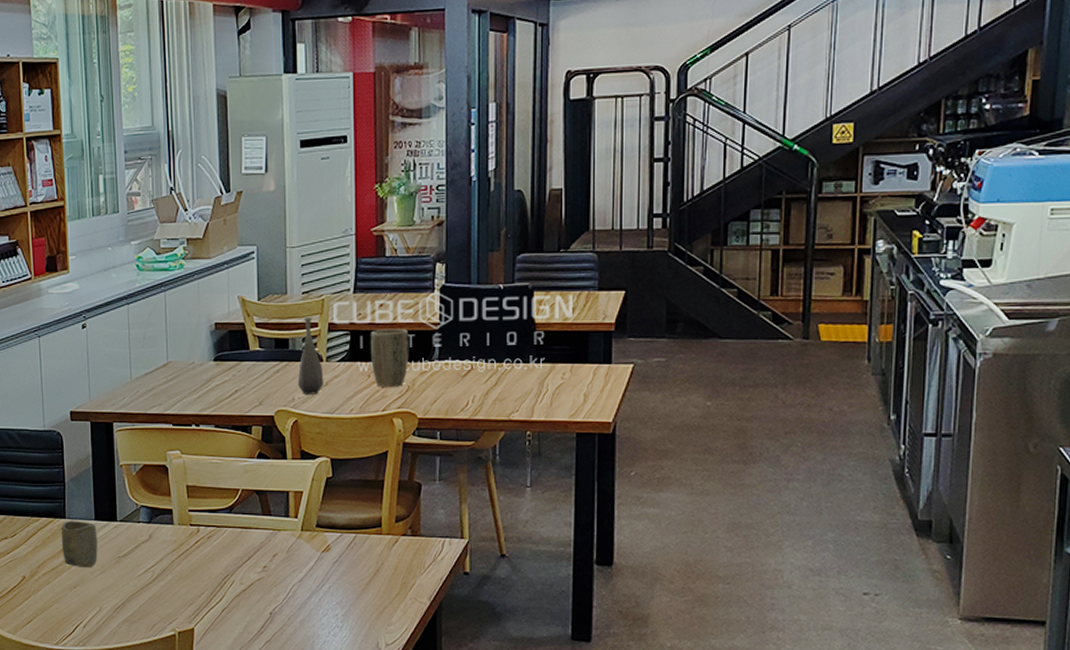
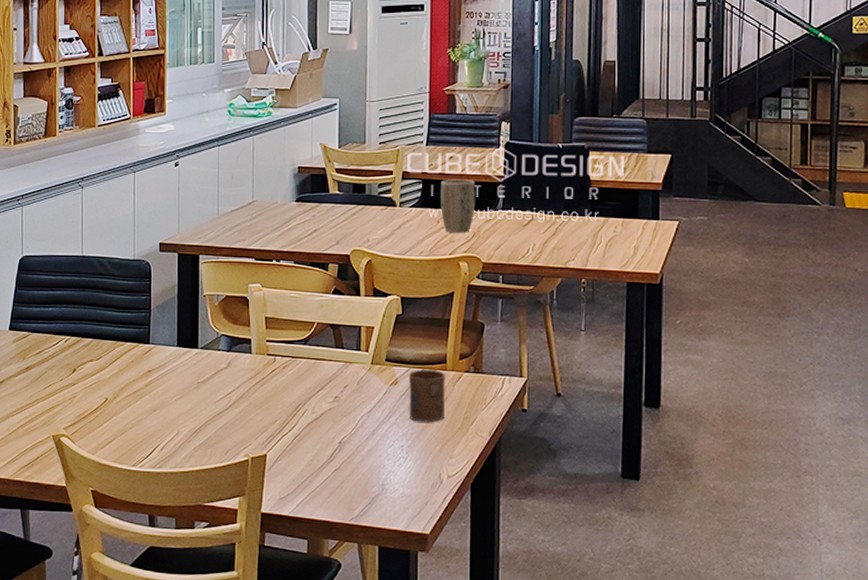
cup: present [61,521,98,567] -> none [144,347,179,392]
bottle: present [298,316,324,395] -> none [373,164,397,237]
cup: none [341,535,382,590] -> present [408,369,446,423]

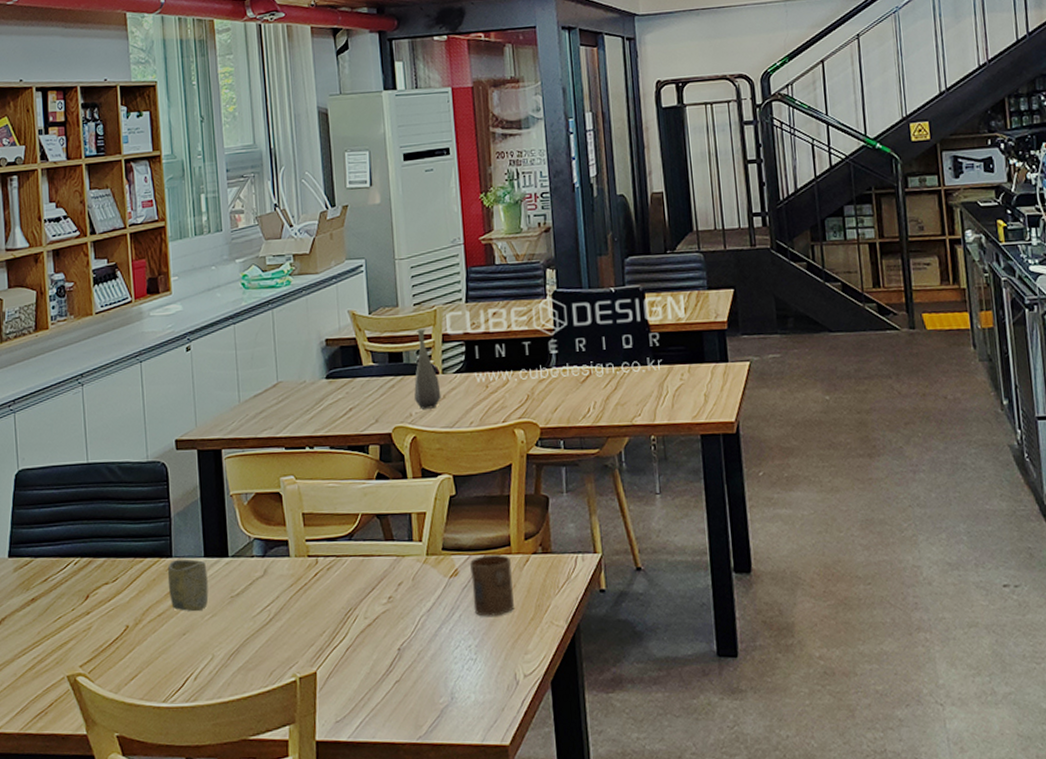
cup: none [144,347,179,392] -> present [167,559,209,611]
bottle: none [373,164,397,237] -> present [414,328,441,409]
plant pot: present [440,180,476,233] -> none [485,337,526,397]

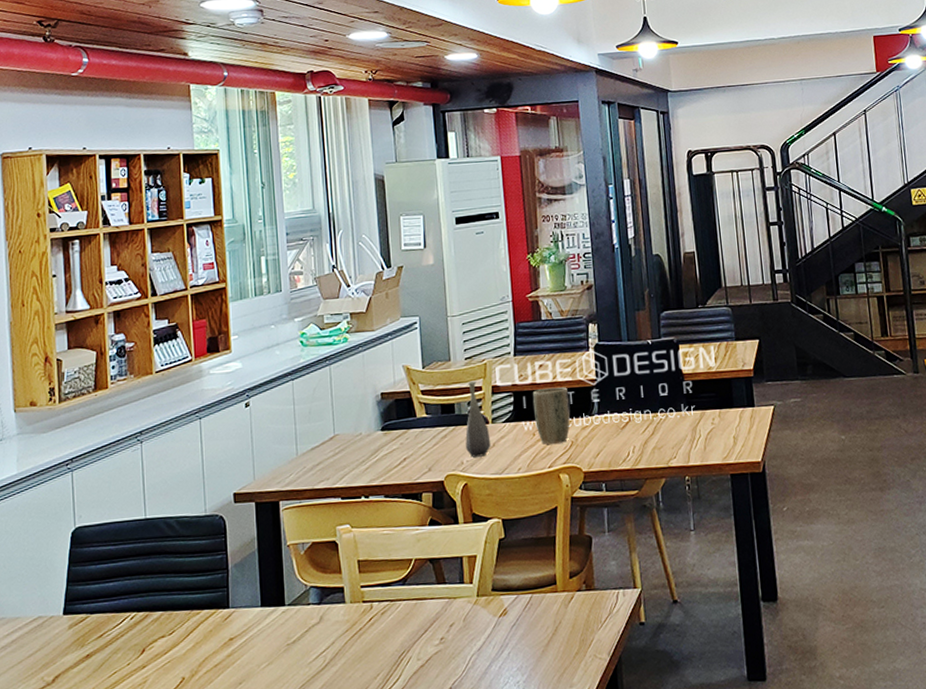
cup: present [167,559,209,611] -> none [224,609,265,661]
cup: present [469,555,514,617] -> none [517,593,560,653]
plant pot: none [485,337,526,397] -> present [532,387,571,444]

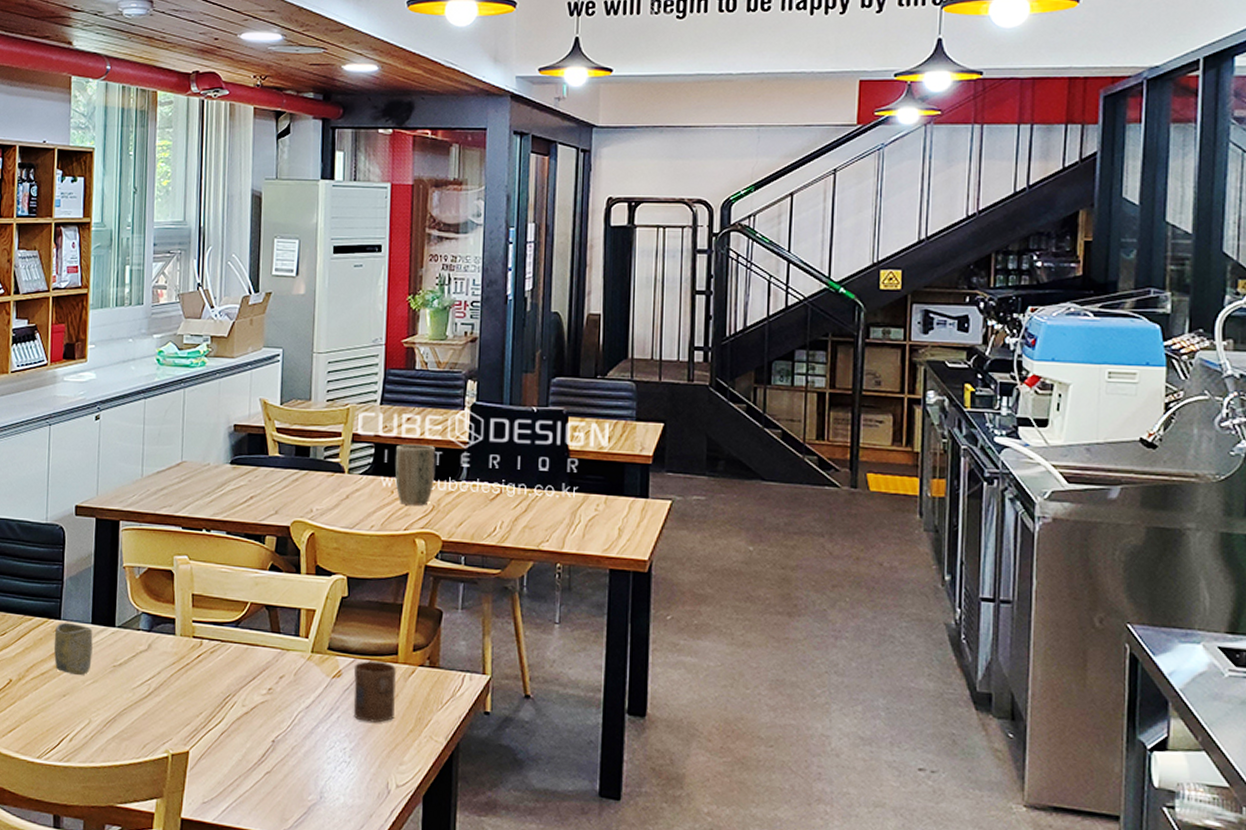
cup: none [224,609,265,661] -> present [53,623,93,675]
bottle: present [465,380,491,457] -> none [317,425,345,507]
cup: none [517,593,560,653] -> present [353,661,397,723]

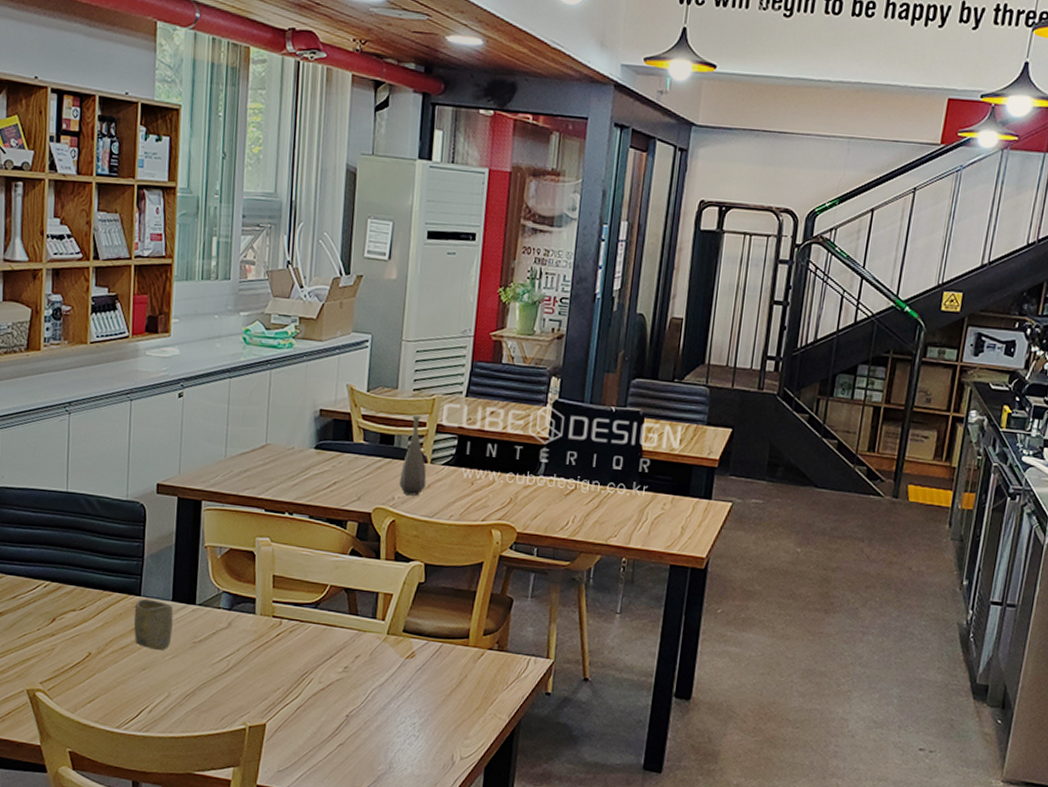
bottle: none [317,425,345,507] -> present [400,414,427,496]
cup: present [353,661,397,723] -> none [424,643,467,701]
plant pot: present [395,444,436,506] -> none [476,437,517,498]

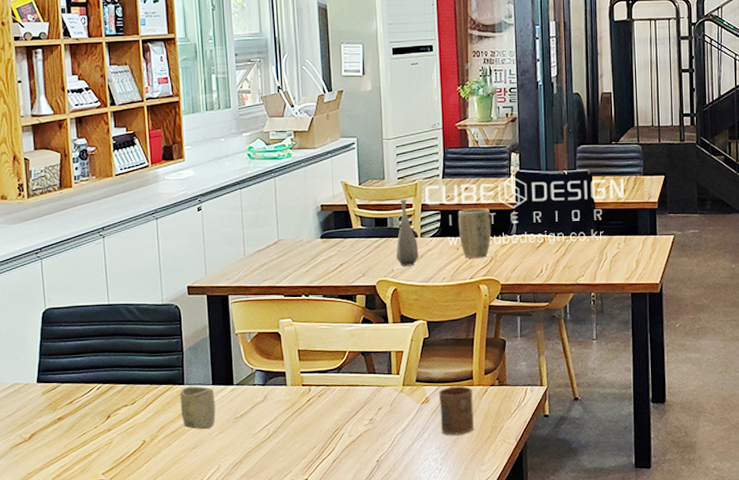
cup: none [424,643,467,701] -> present [438,386,474,435]
plant pot: none [476,437,517,498] -> present [458,209,492,258]

